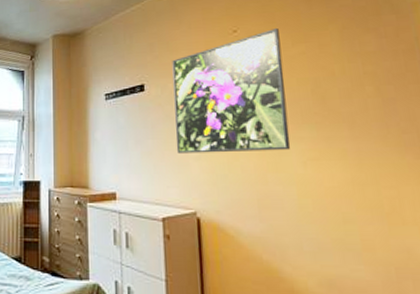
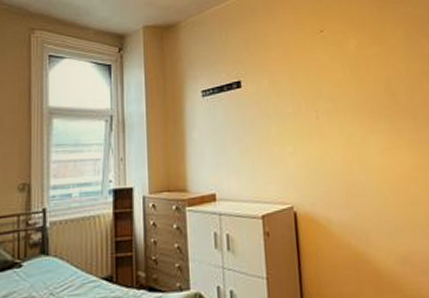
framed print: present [172,28,291,154] -> none [266,30,371,150]

